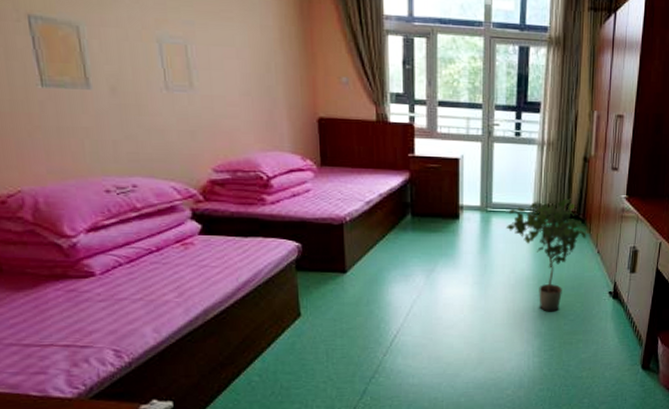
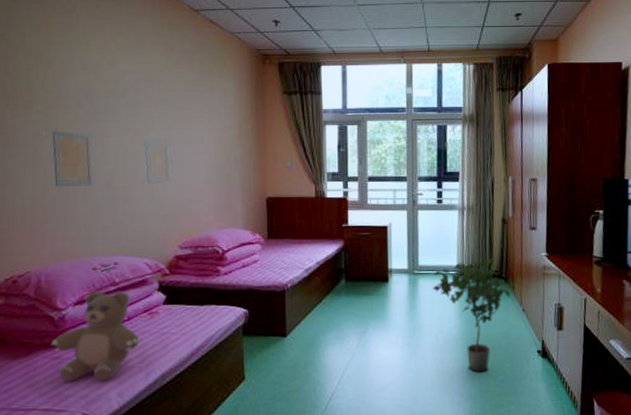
teddy bear: none [62,217,176,317] -> present [50,291,141,382]

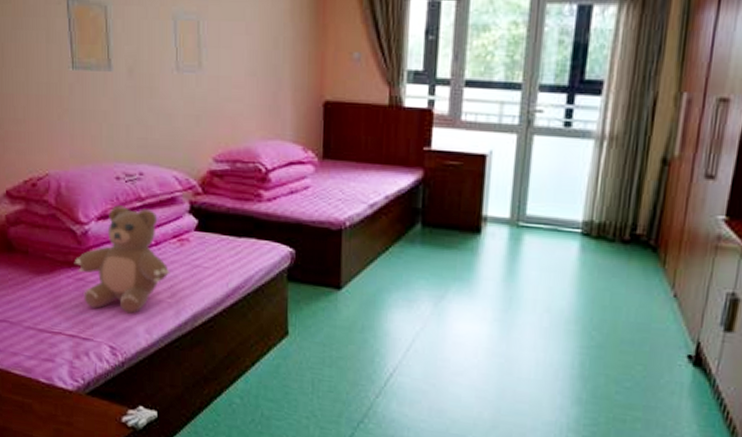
potted plant: present [432,258,512,373] -> none [541,215,662,373]

